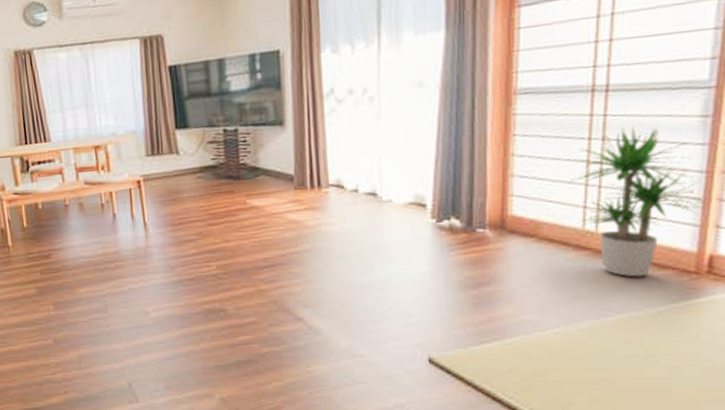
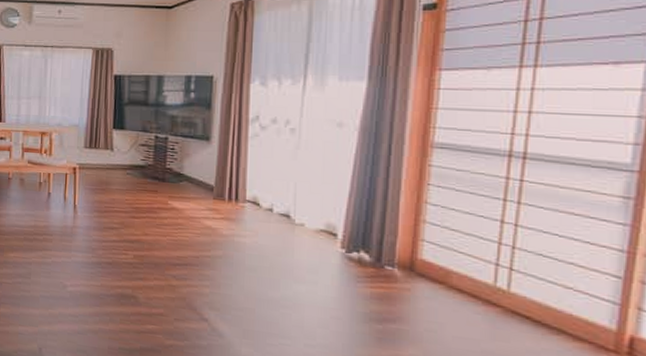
potted plant: present [570,126,711,277] -> none [483,195,632,345]

